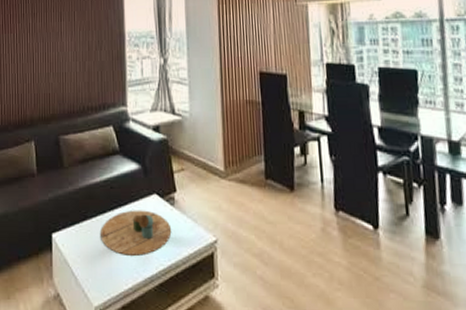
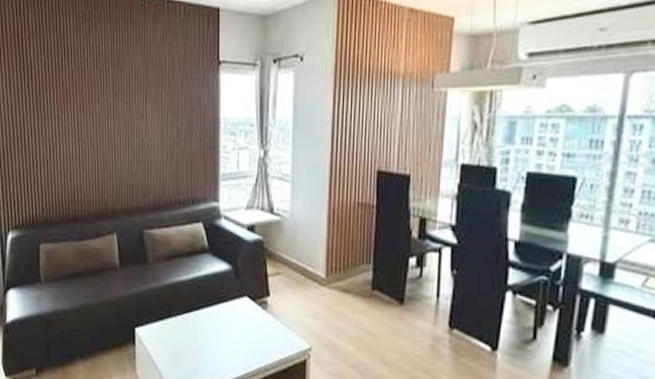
decorative tray: present [101,210,172,256] -> none [186,311,262,356]

